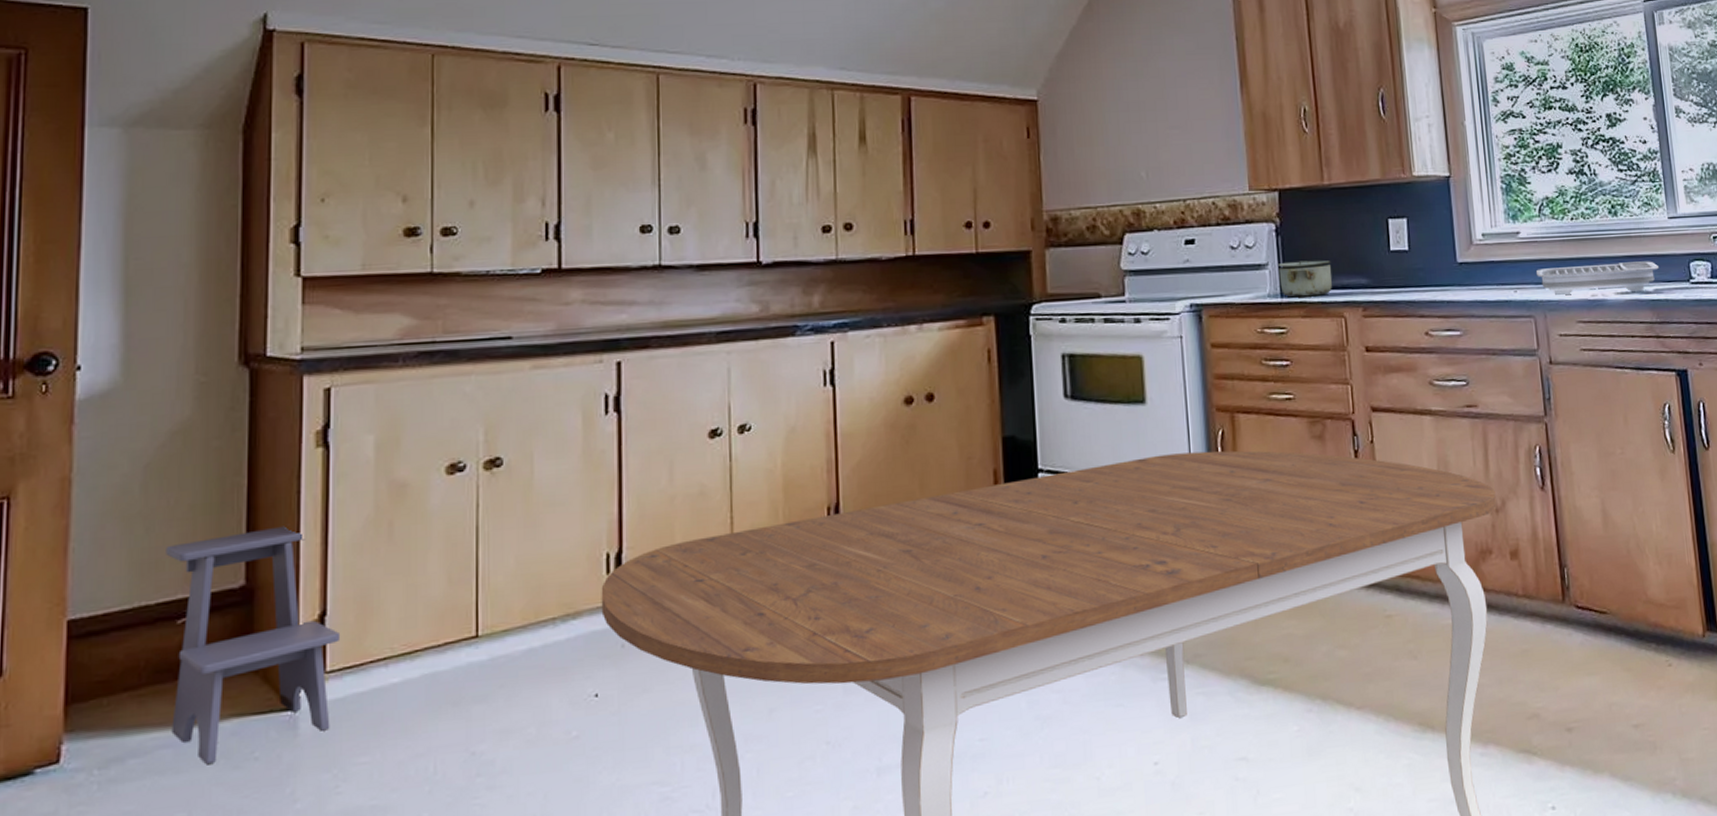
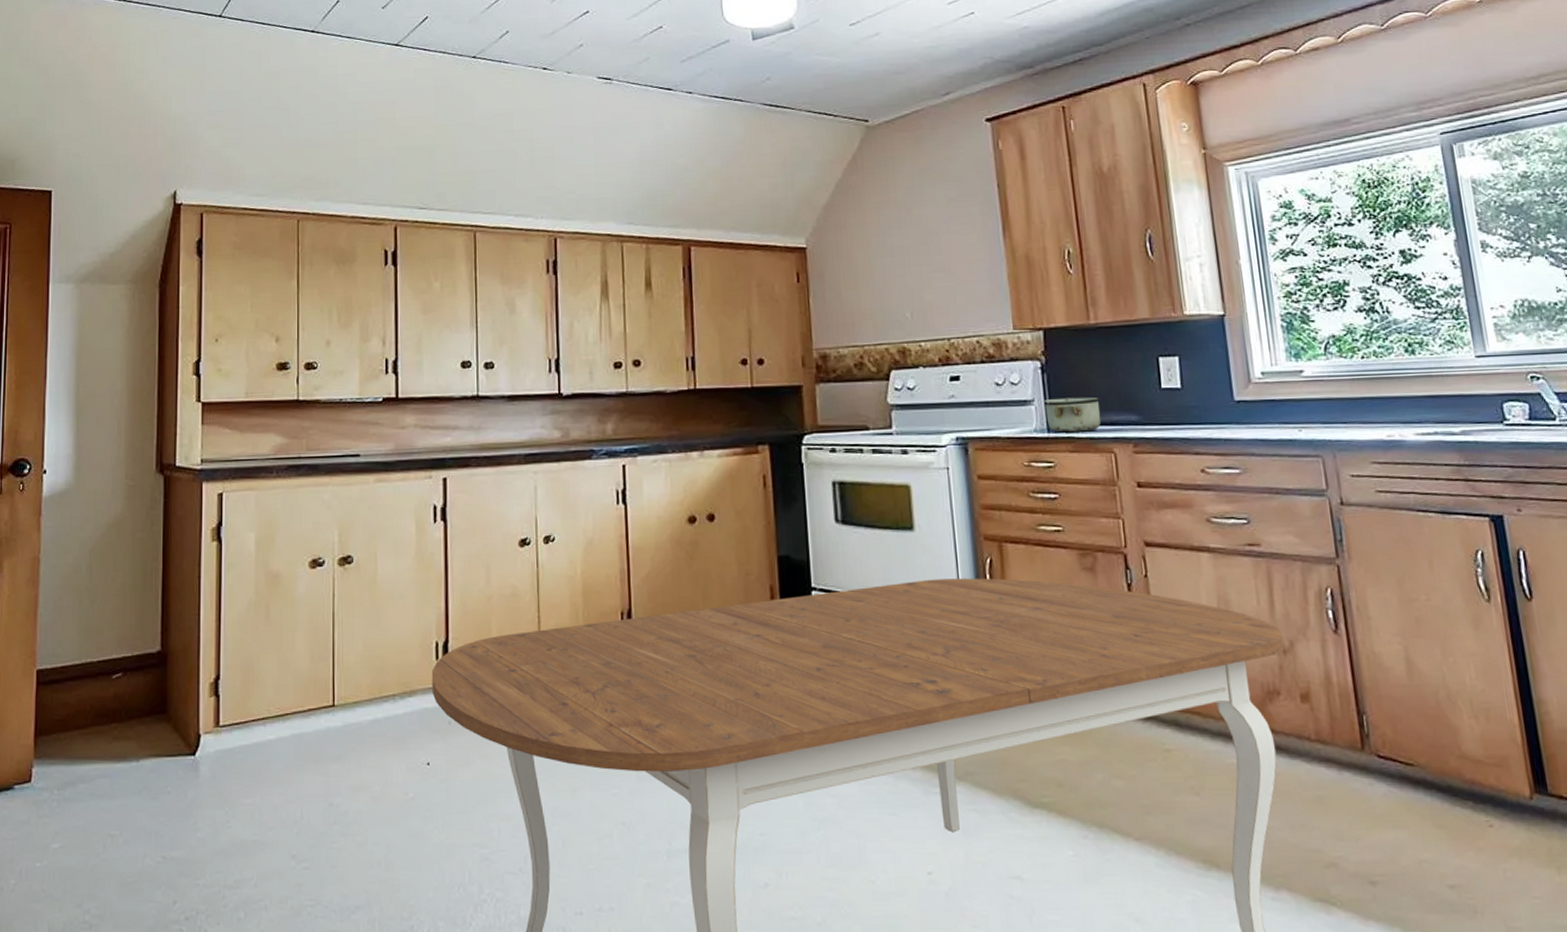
step stool: present [166,526,341,765] -> none [104,604,231,794]
dish rack: present [1535,261,1660,296] -> none [1322,401,1467,436]

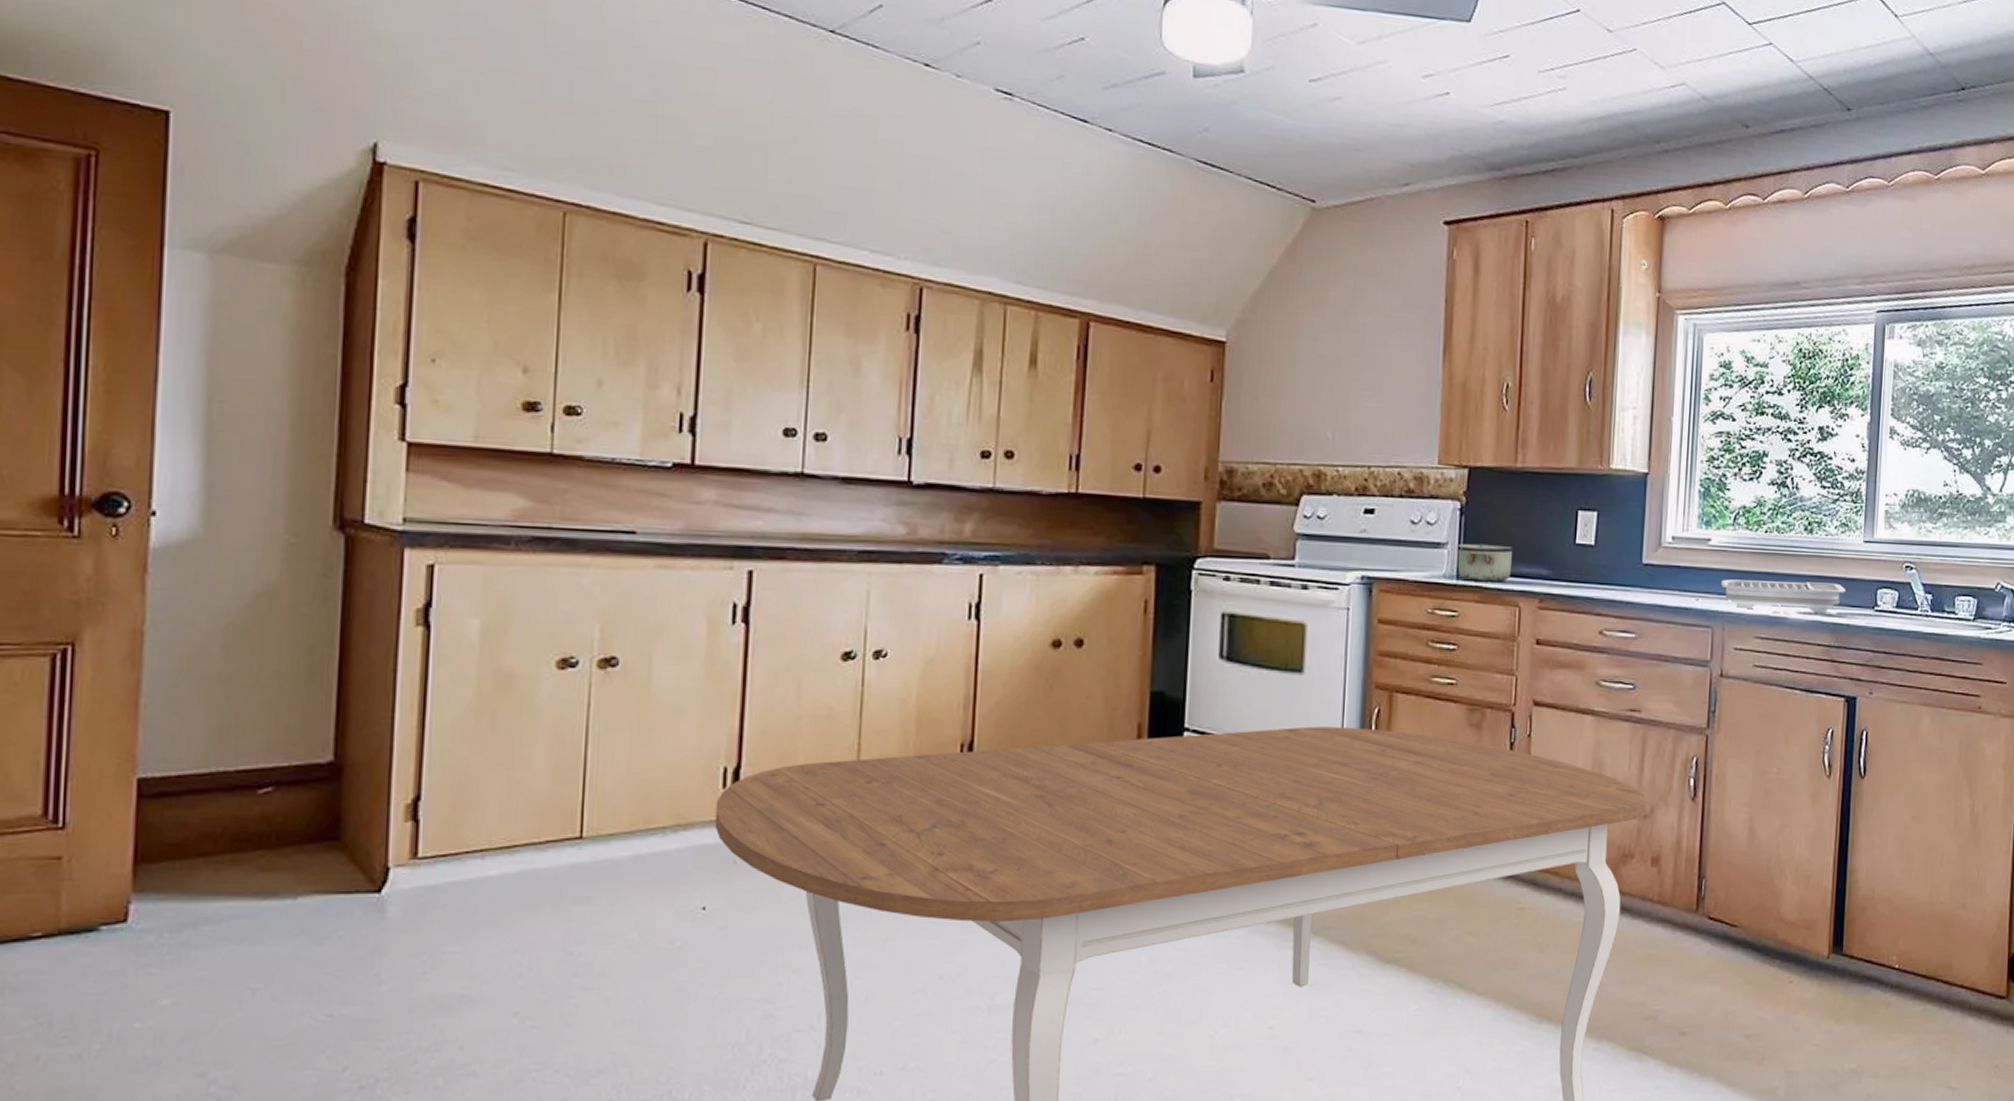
dish rack: none [1322,401,1467,436] -> present [1720,579,1847,613]

